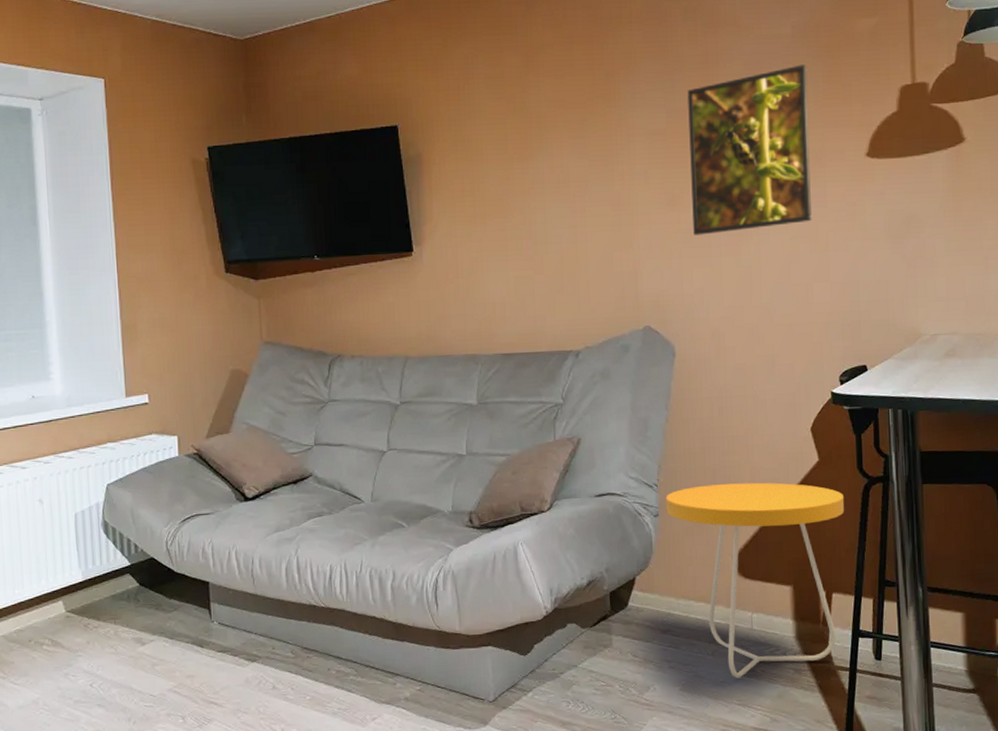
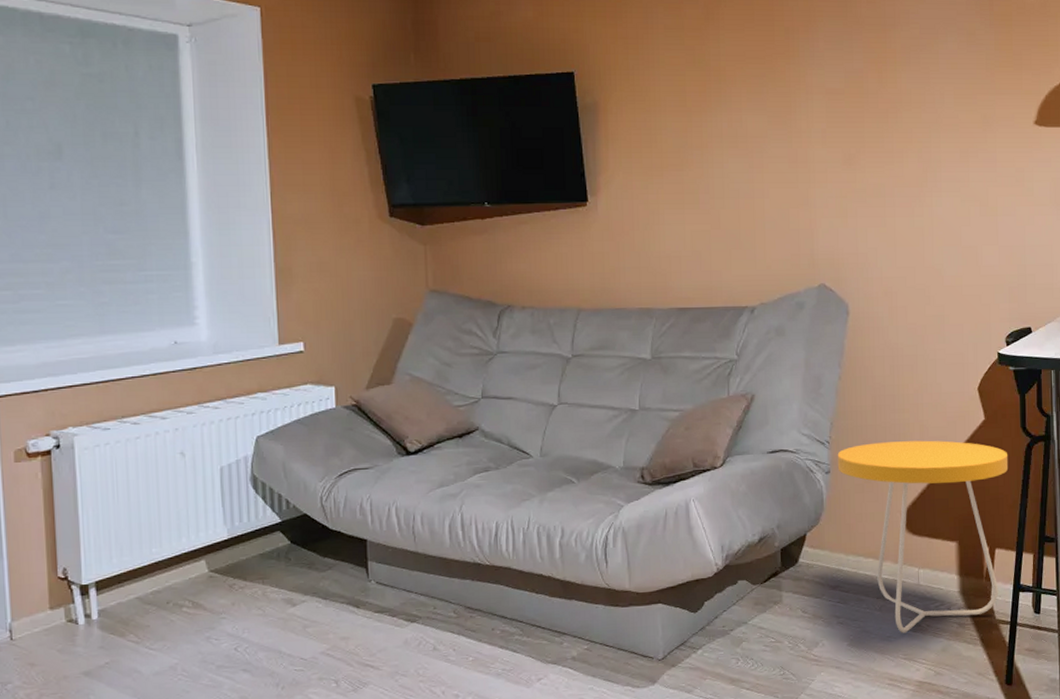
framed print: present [687,64,812,236] -> none [865,32,982,195]

